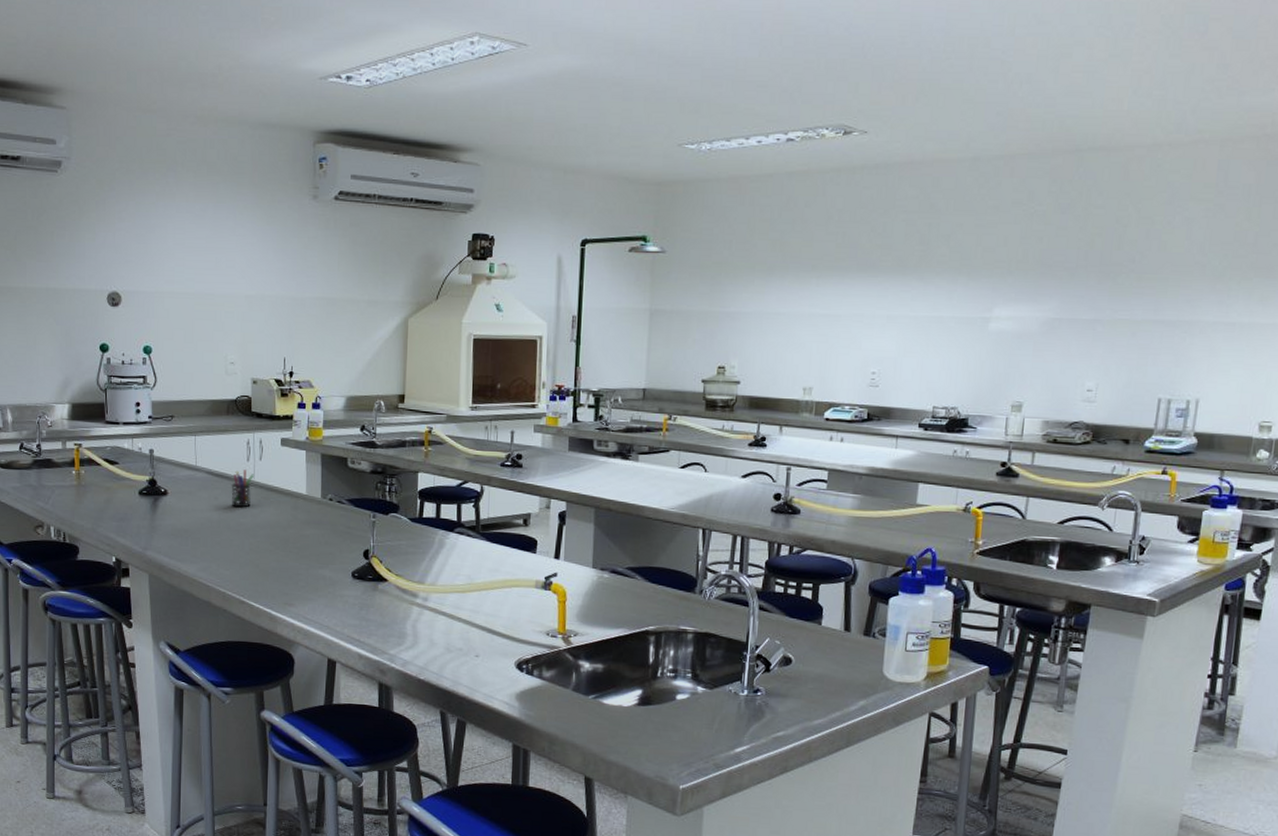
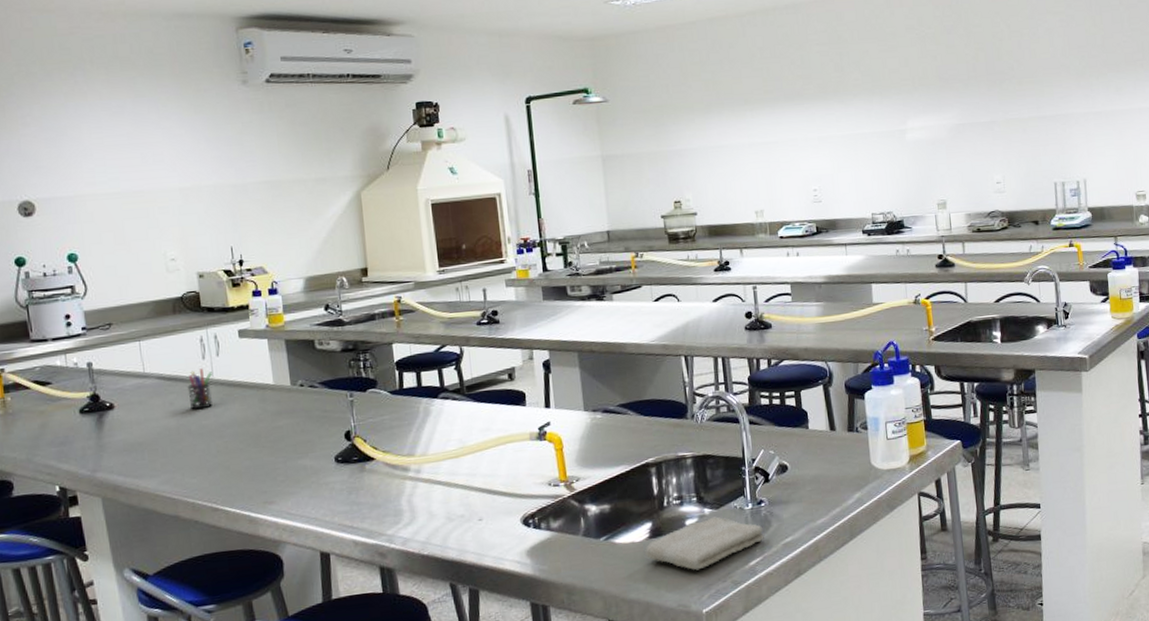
washcloth: none [631,696,756,746] -> present [645,516,764,571]

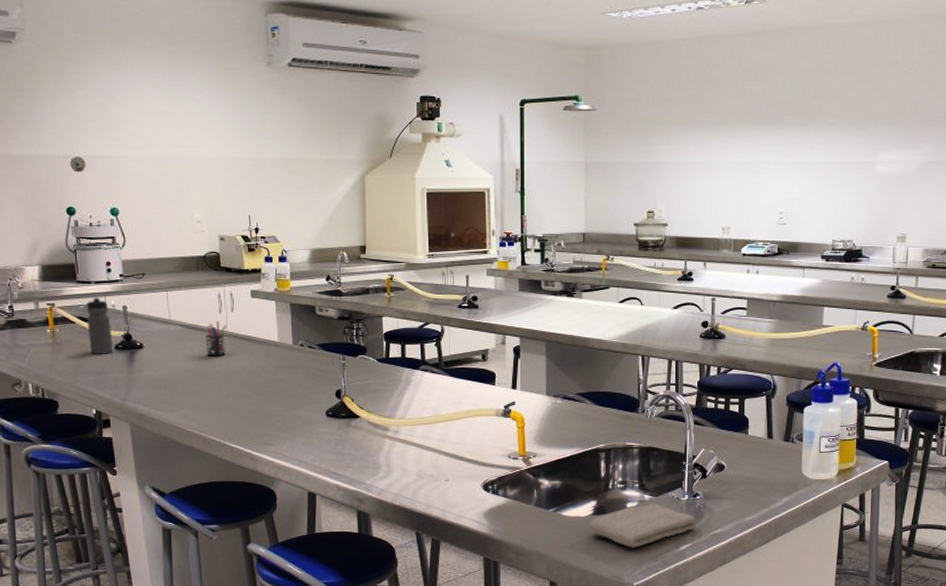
water bottle: none [43,356,78,422] -> present [87,297,114,354]

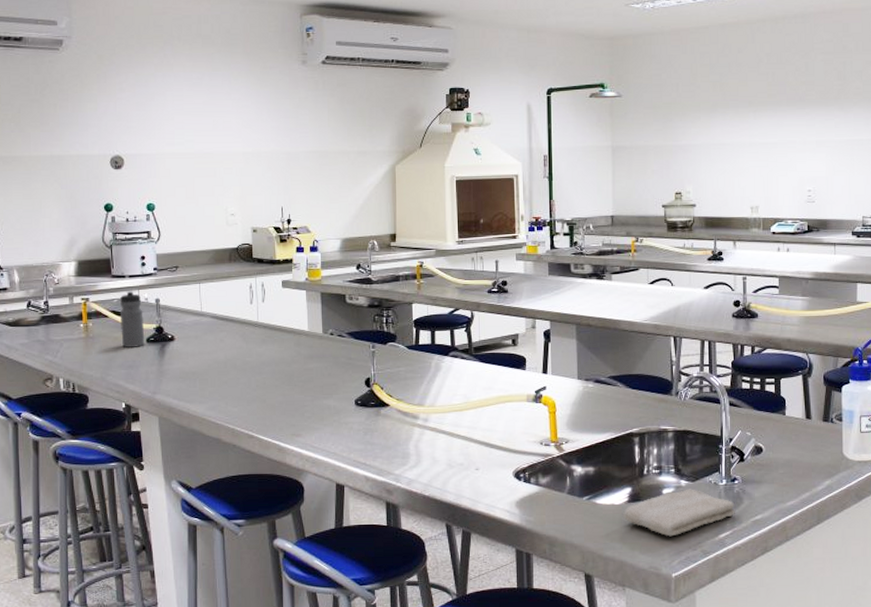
pen holder: present [205,321,227,357] -> none [236,312,257,348]

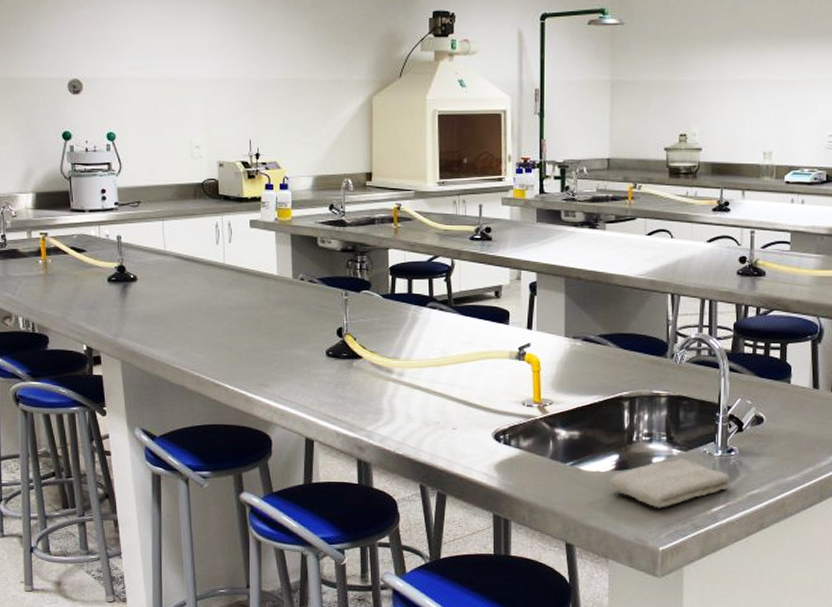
water bottle: present [120,291,145,347] -> none [80,227,106,287]

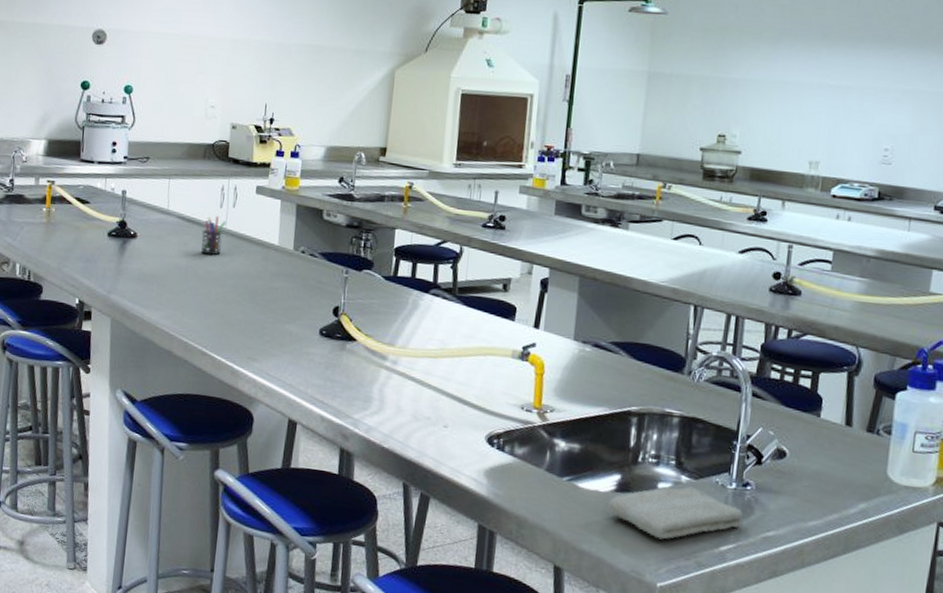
pen holder: none [201,253,224,291] -> present [201,216,226,256]

